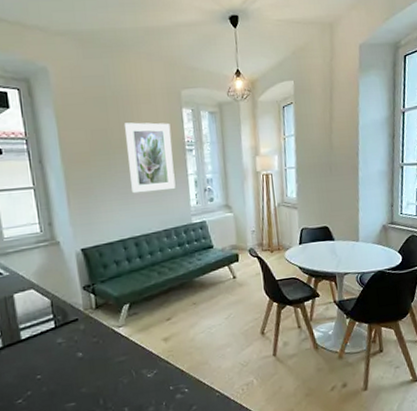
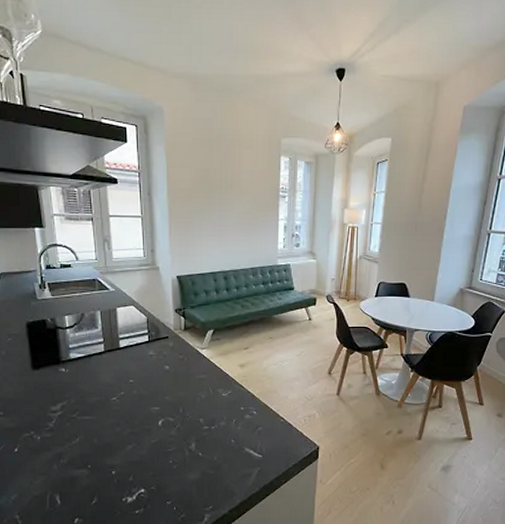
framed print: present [125,122,176,194] -> none [227,165,268,232]

